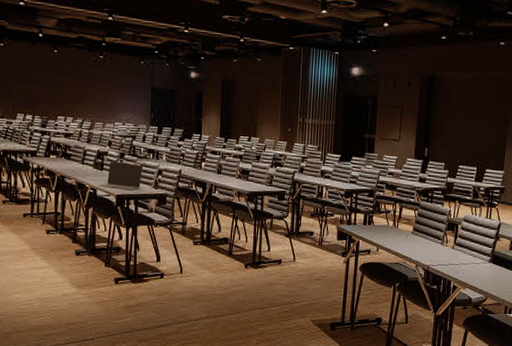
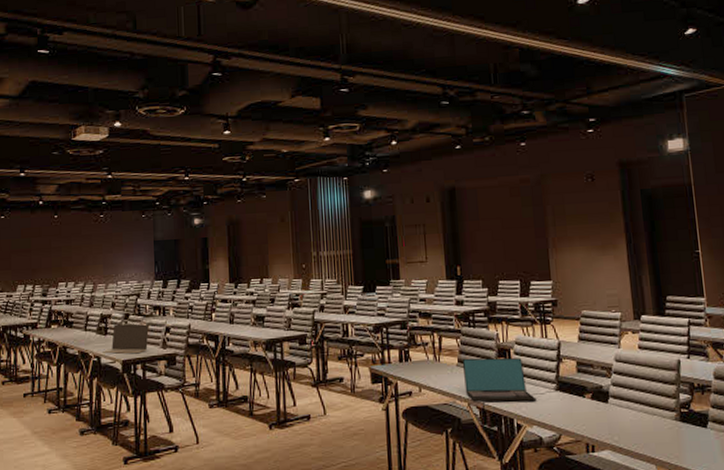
laptop: none [415,227,473,270] -> present [462,357,537,403]

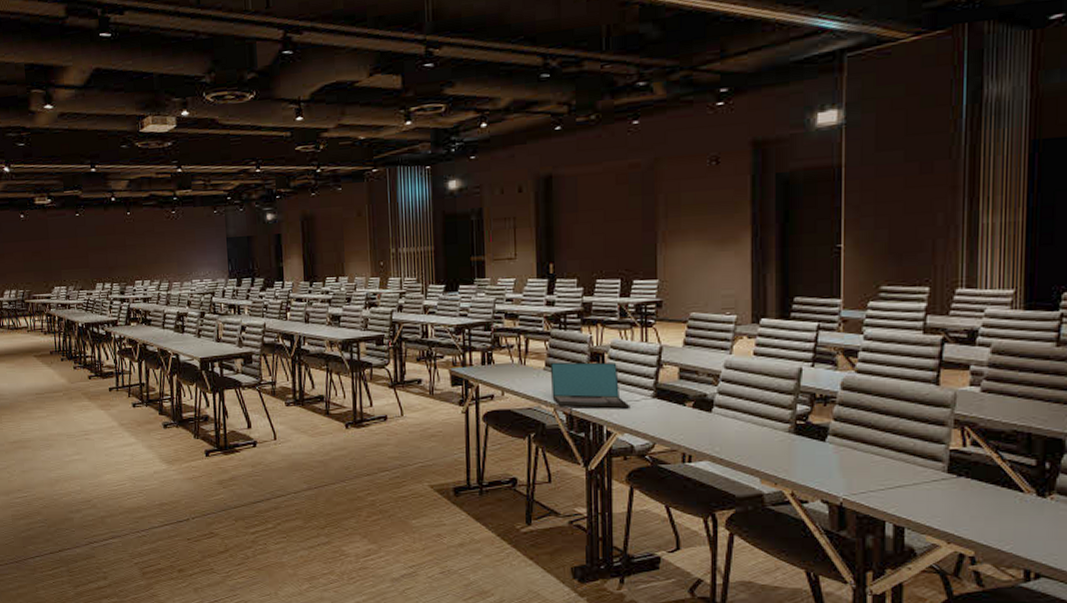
laptop: present [103,324,149,354] -> none [181,322,225,352]

